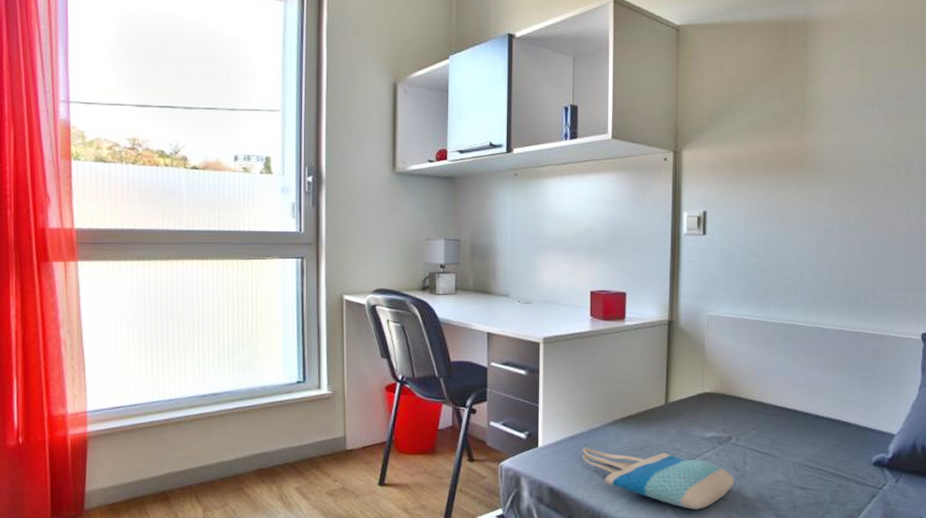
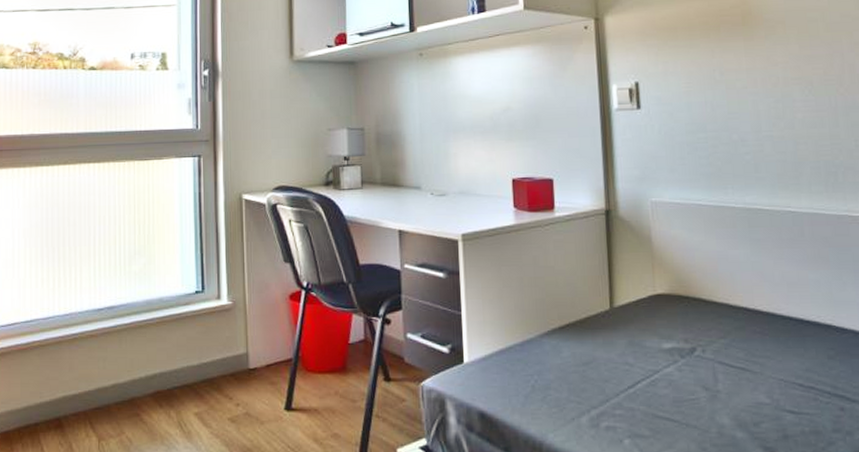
tote bag: present [583,447,735,510] -> none [516,362,705,440]

